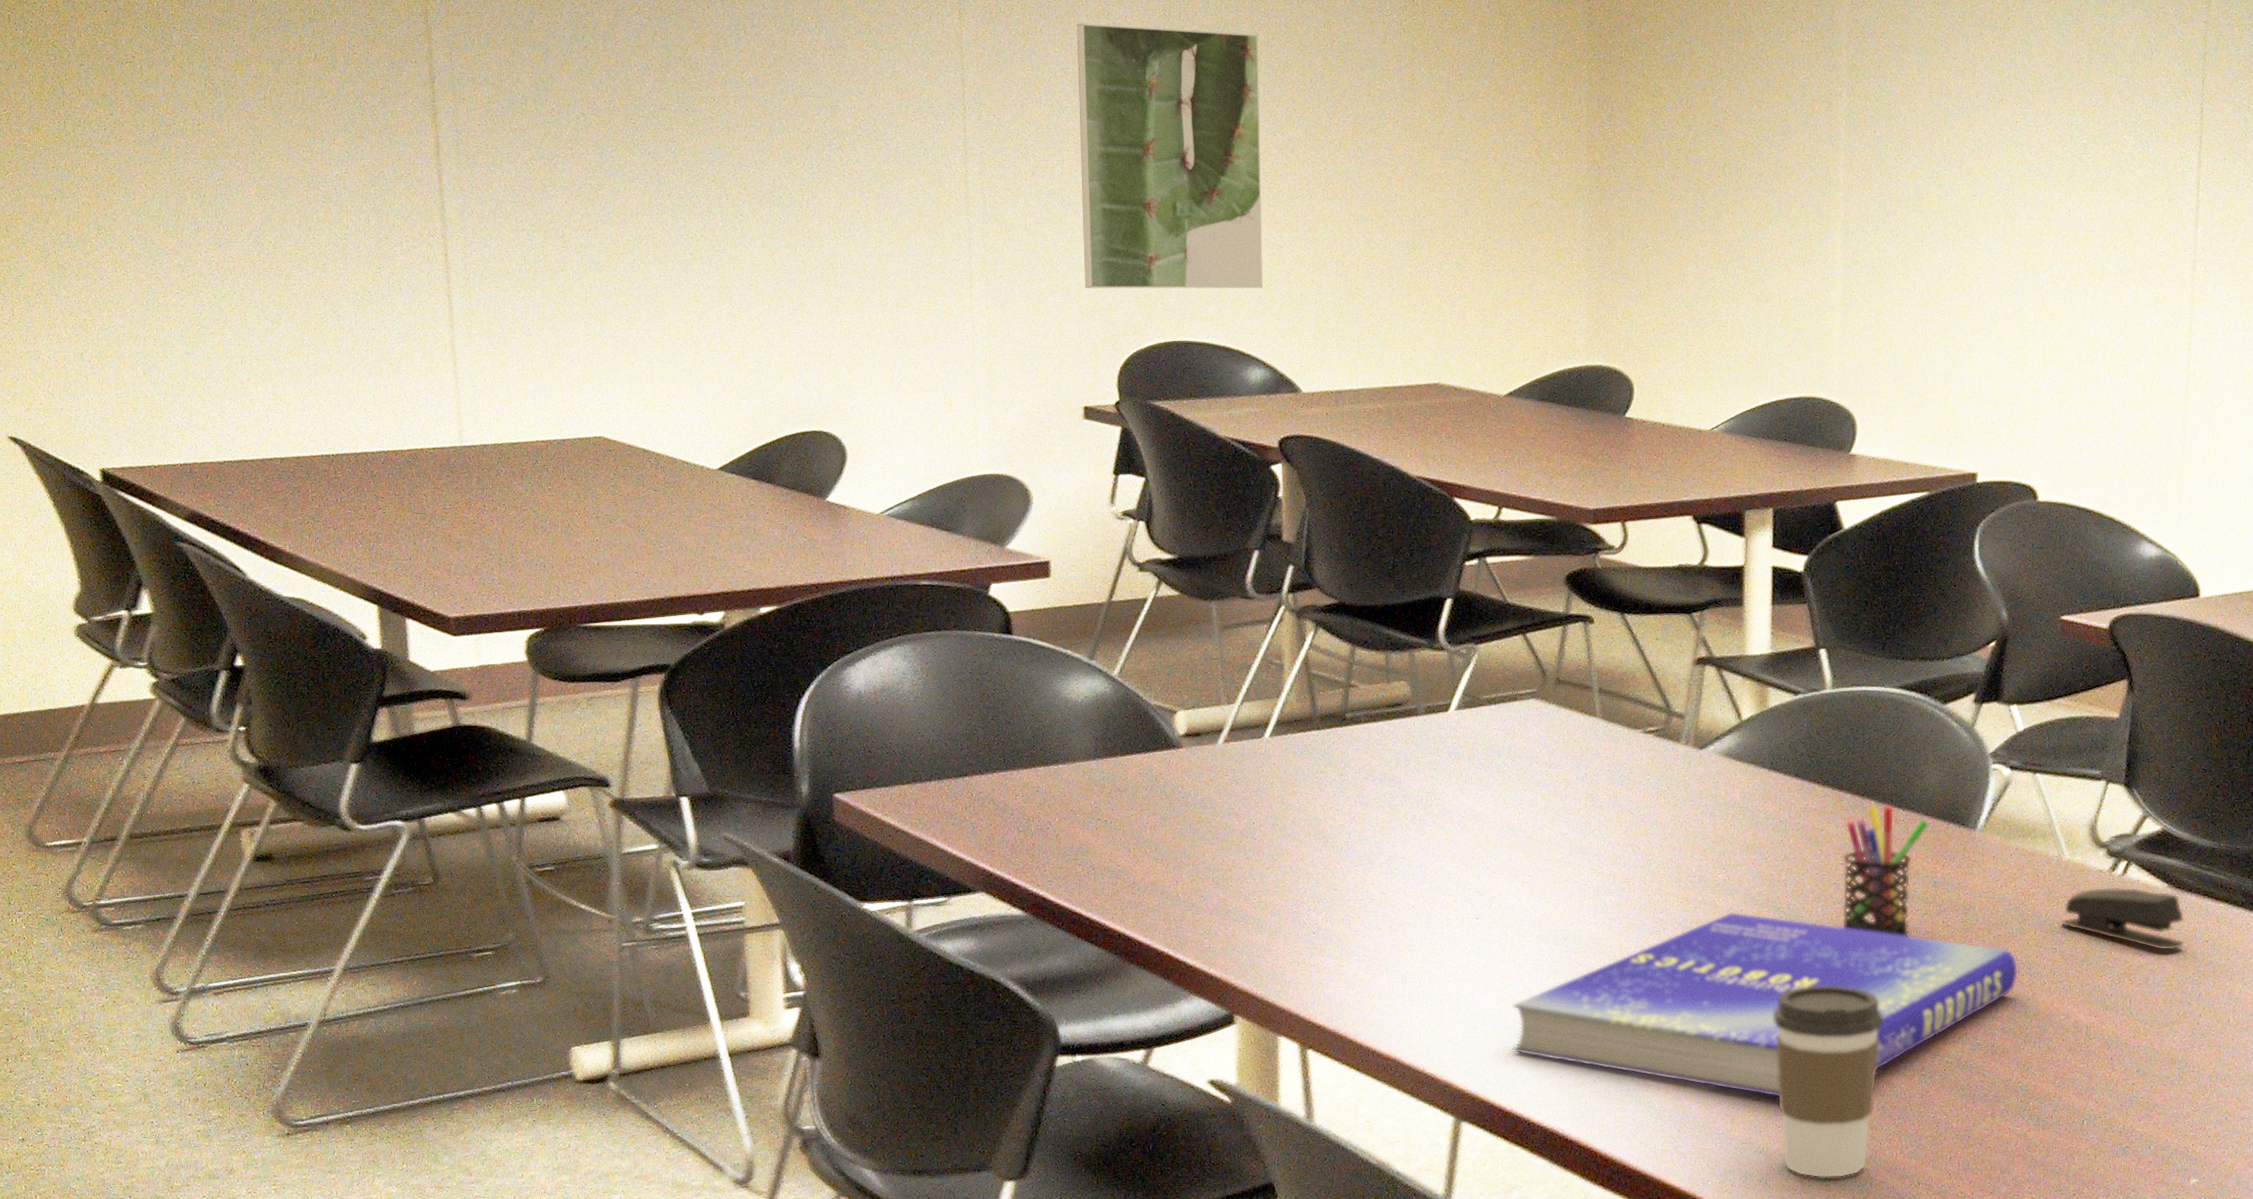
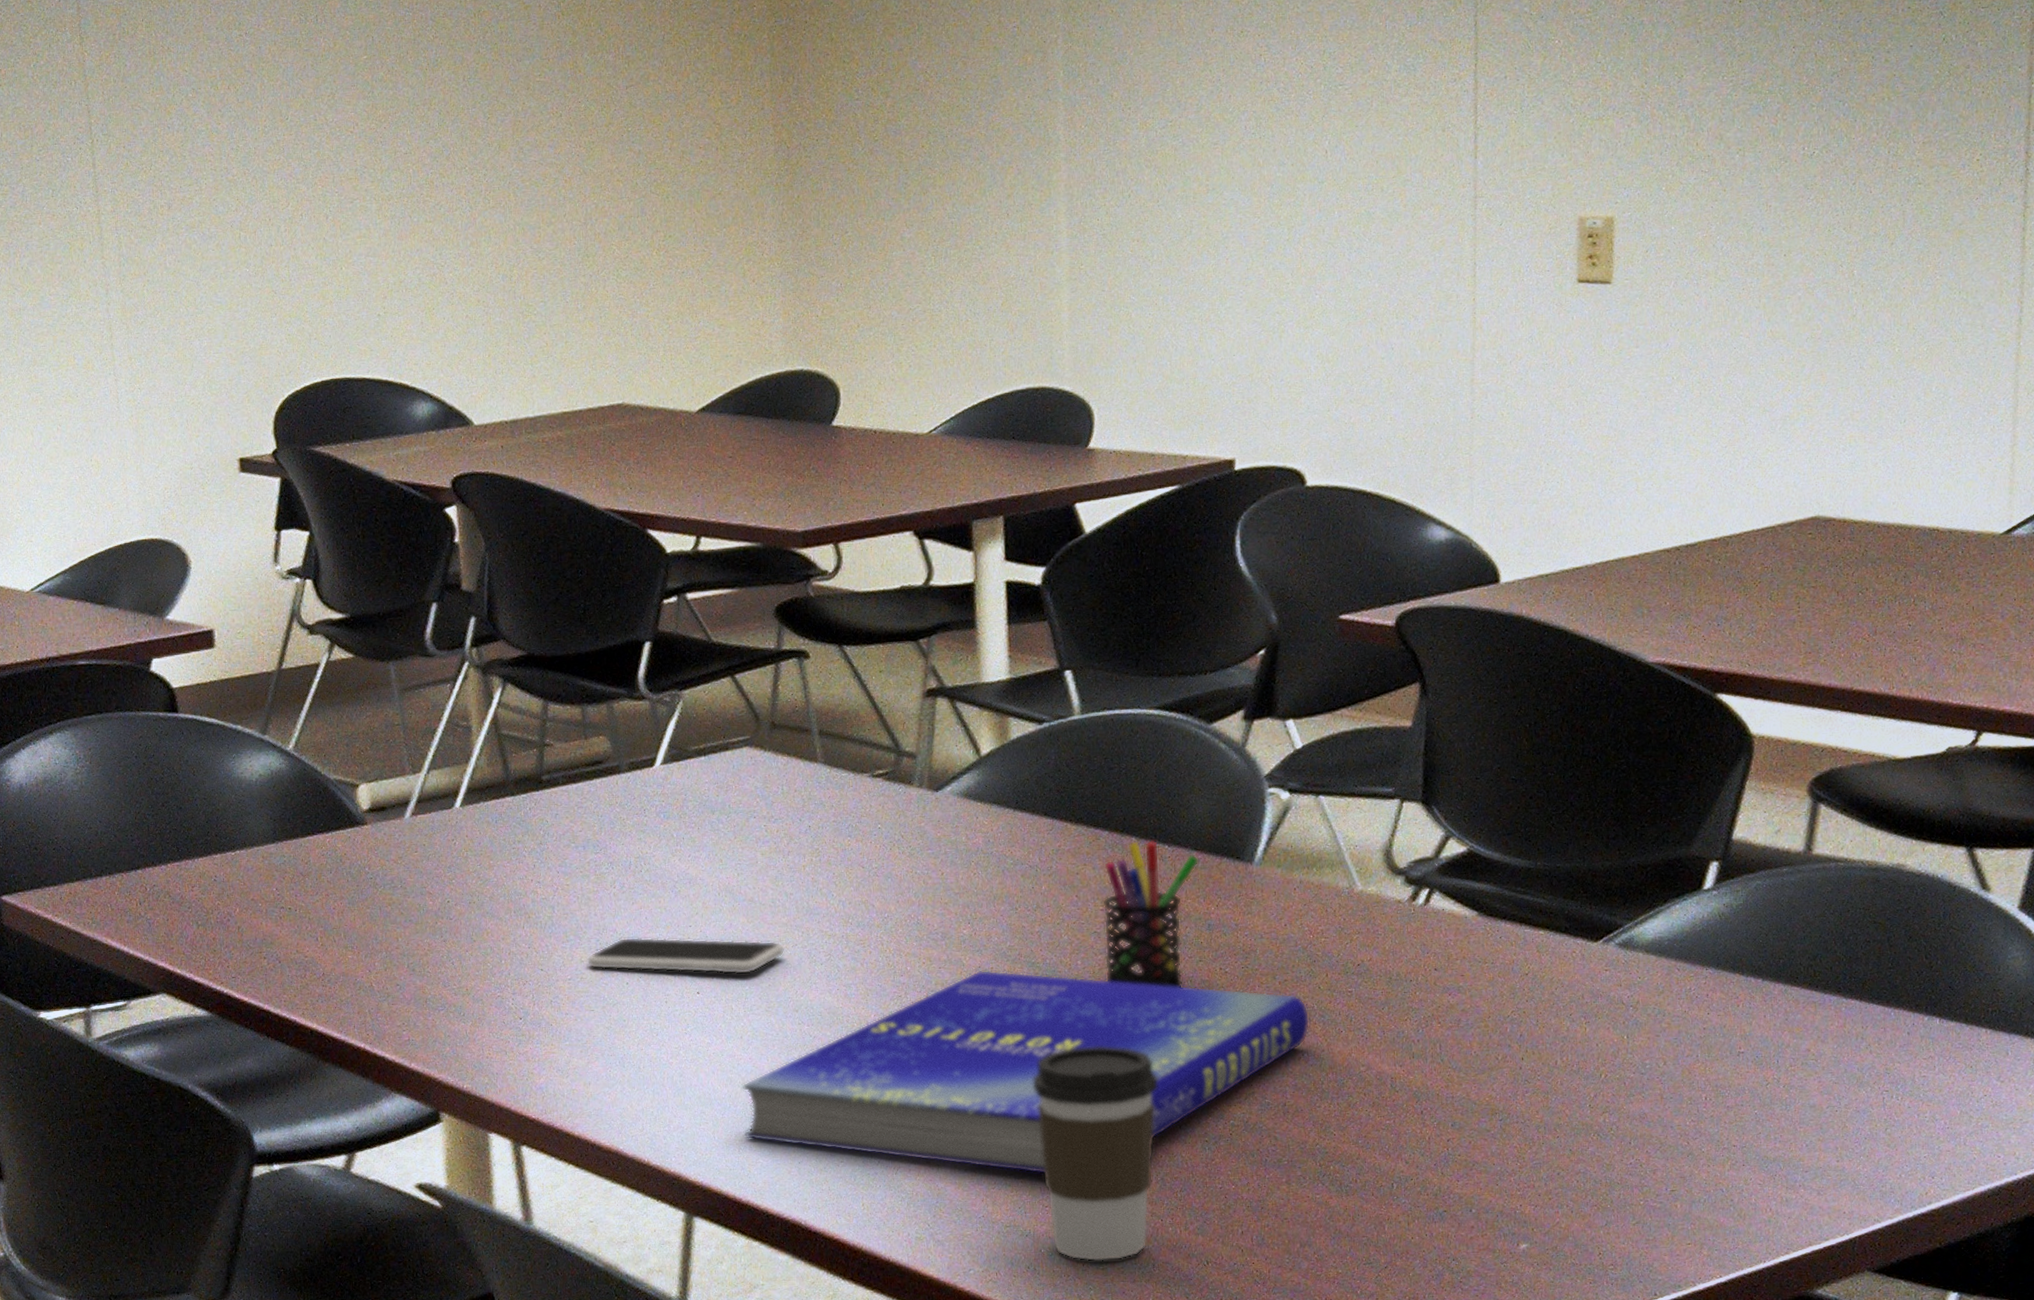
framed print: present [1076,23,1263,289] -> none [206,31,424,329]
smartphone: none [1377,864,1558,904] -> present [586,937,785,975]
stapler: present [2061,887,2185,951] -> none [1355,917,1501,988]

